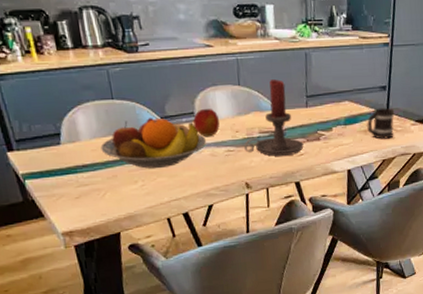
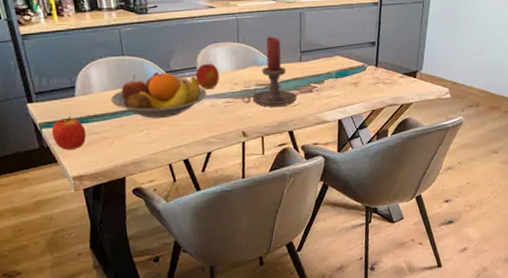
apple: none [35,166,76,203] -> present [51,116,87,150]
mug: present [367,107,395,139] -> none [357,61,384,91]

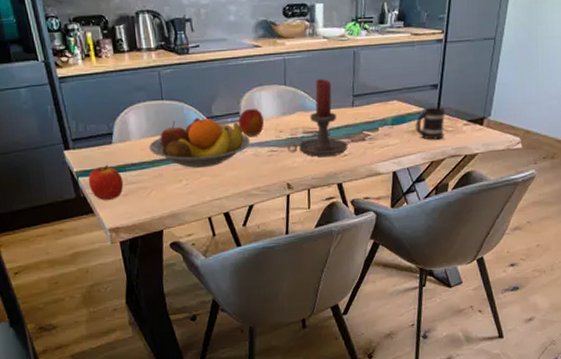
mug: none [357,61,384,91] -> present [415,107,446,140]

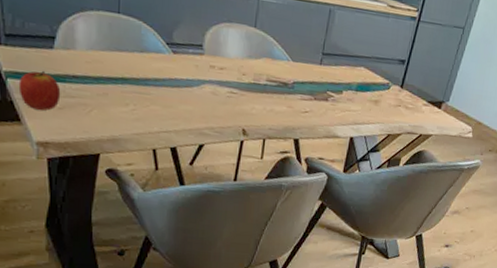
fruit bowl: present [149,118,251,168] -> none [96,39,210,96]
apple: present [238,109,264,136] -> none [200,43,228,74]
candle holder: present [287,79,348,157] -> none [248,29,311,111]
mug: present [415,107,446,140] -> none [378,80,409,114]

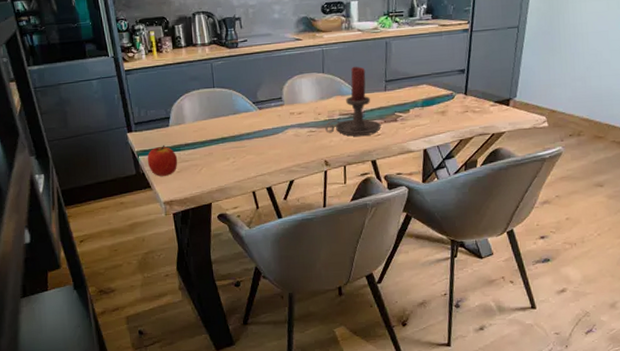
candle holder: none [248,29,311,111] -> present [325,66,381,137]

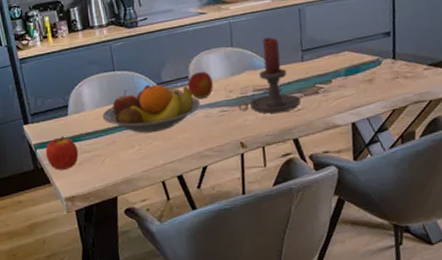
fruit bowl: none [201,103,292,147] -> present [102,85,201,134]
apple: none [281,94,304,119] -> present [188,71,213,99]

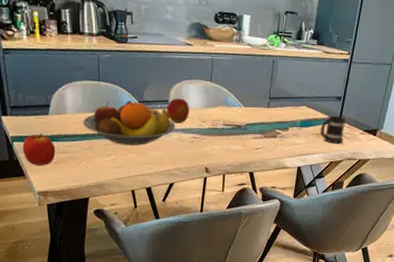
candle holder: present [238,37,301,114] -> none [208,80,261,148]
mug: none [371,54,404,88] -> present [320,115,346,144]

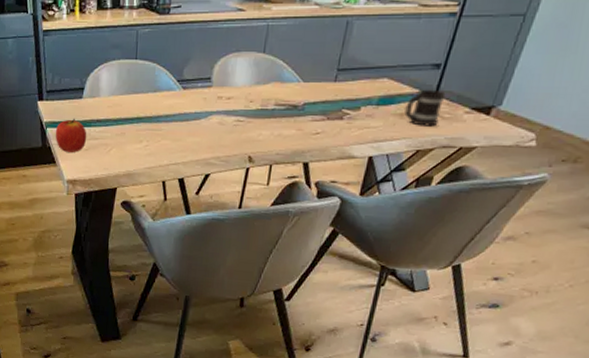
fruit bowl: present [83,101,176,145] -> none [116,80,218,131]
apple: present [167,99,189,123] -> none [208,75,235,103]

